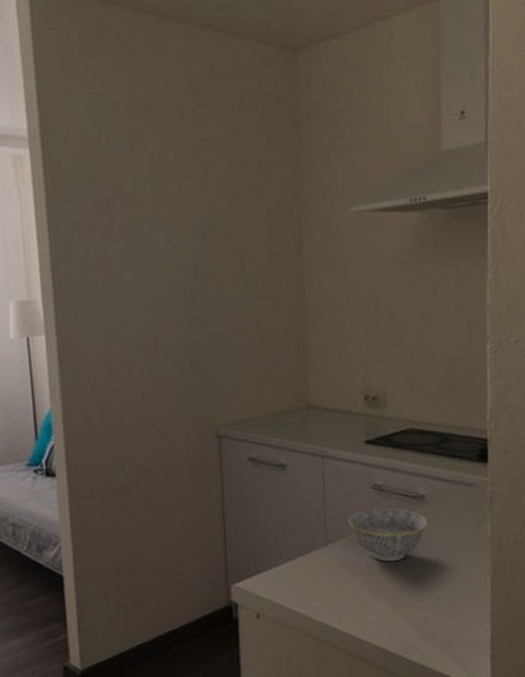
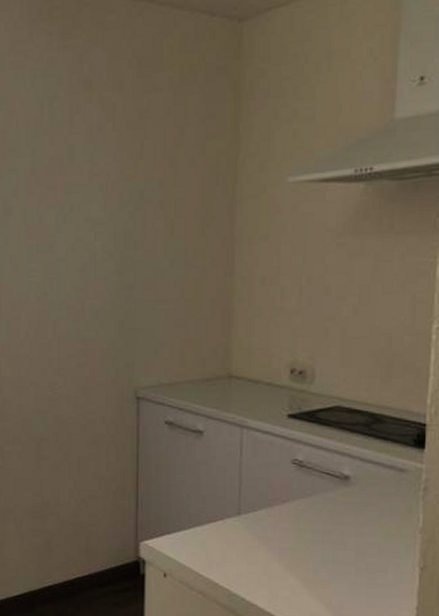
bowl: present [348,508,428,562] -> none [264,483,351,540]

